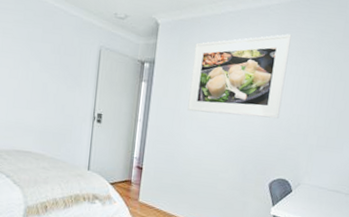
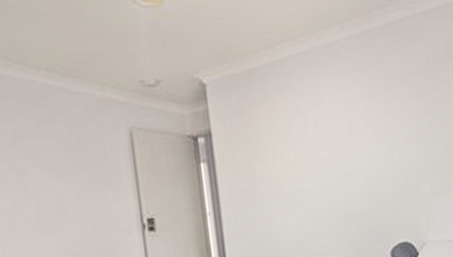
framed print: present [187,34,292,119] -> none [259,70,382,188]

